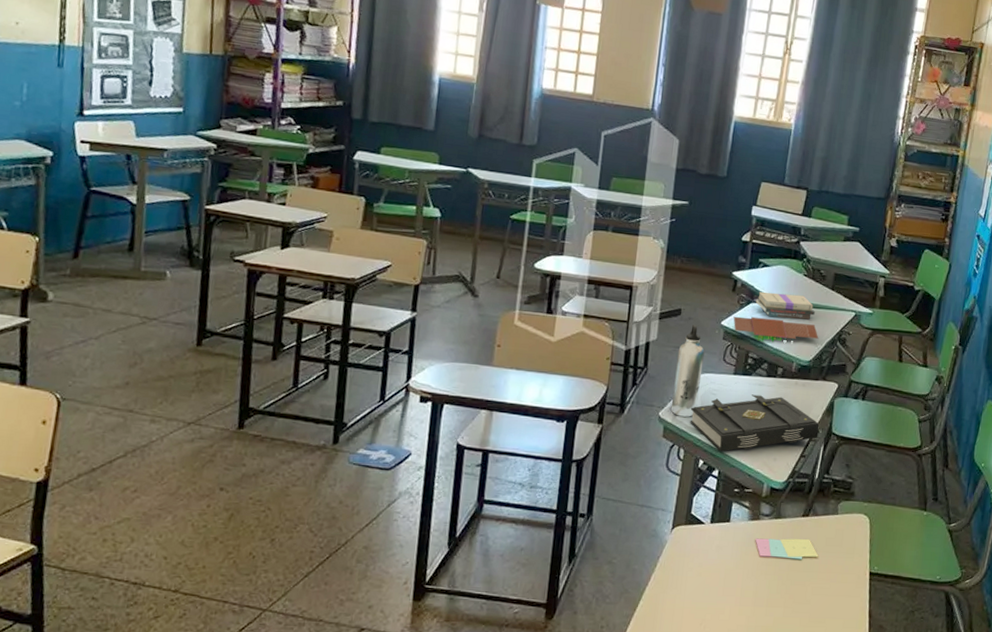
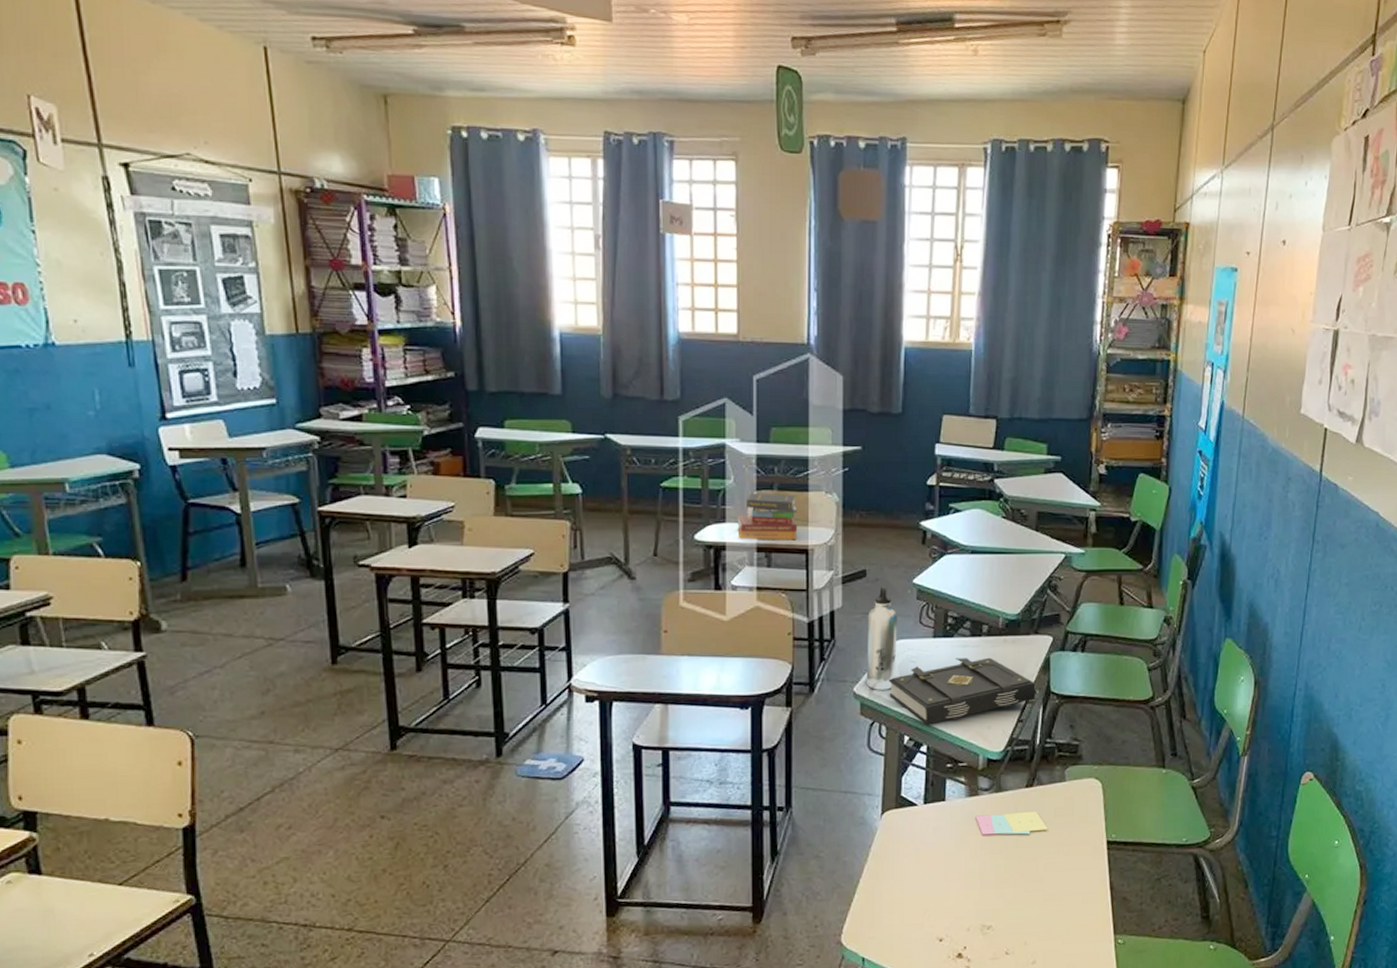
books: none [573,231,627,277] -> present [737,492,798,540]
papers: present [733,316,819,342] -> none [926,570,1026,597]
books: present [755,292,815,320] -> none [949,541,1019,569]

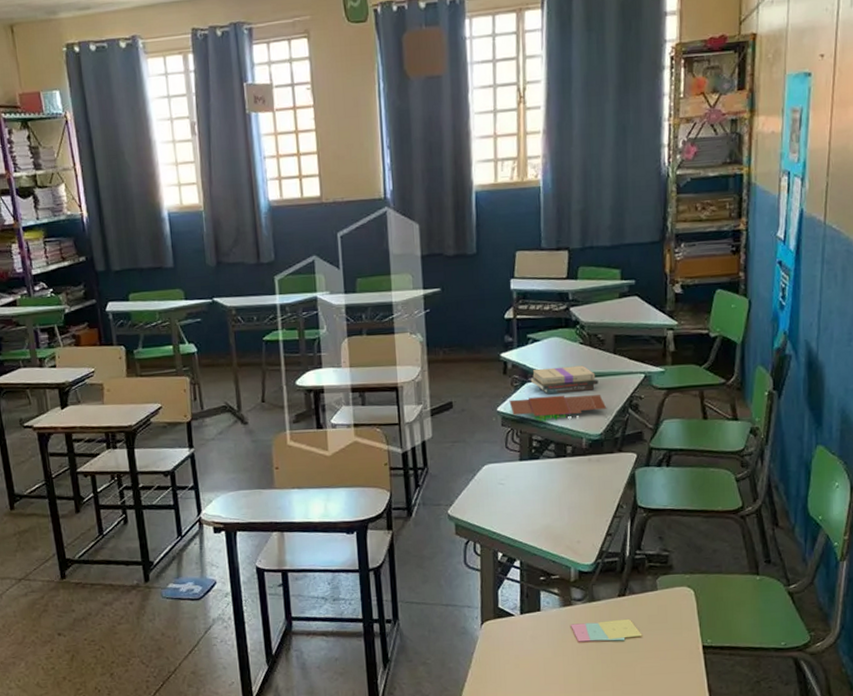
books: present [737,492,798,540] -> none [332,338,387,382]
water bottle: present [866,586,897,690] -> none [456,416,486,512]
spell book: present [888,657,1036,725] -> none [479,476,623,542]
papers: none [926,570,1026,597] -> present [509,395,607,422]
books: none [949,541,1019,569] -> present [530,365,599,395]

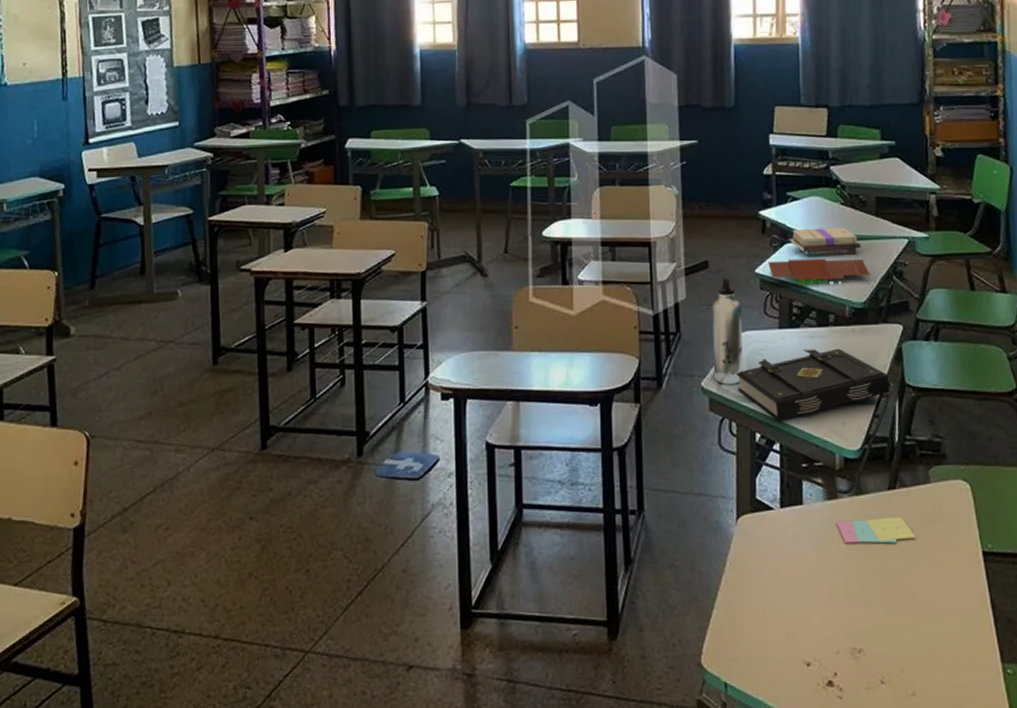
water bottle: none [456,416,486,512] -> present [712,277,743,384]
spell book: none [479,476,623,542] -> present [736,348,890,421]

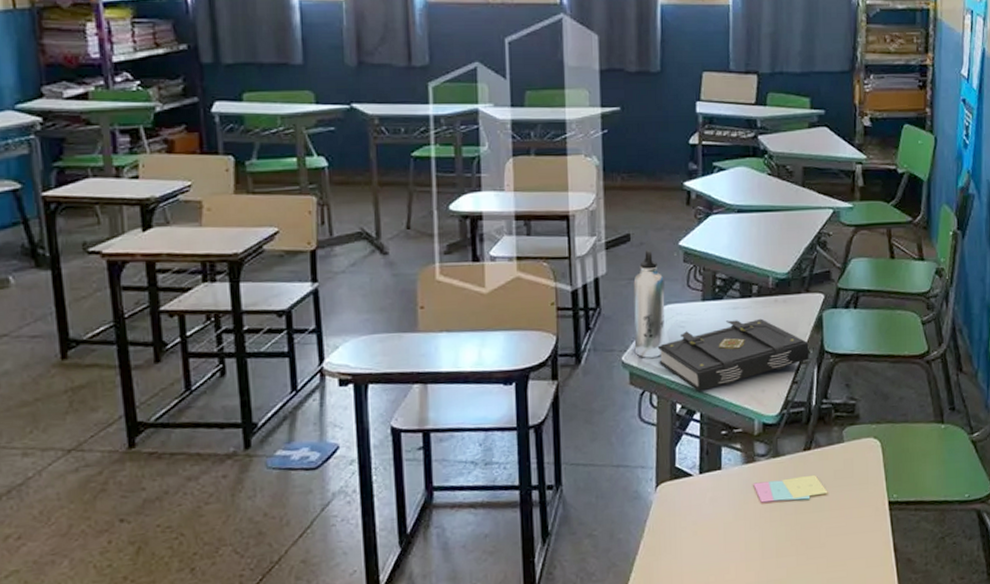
papers: present [768,258,871,286] -> none [692,229,795,258]
books: present [790,227,861,257] -> none [715,198,786,229]

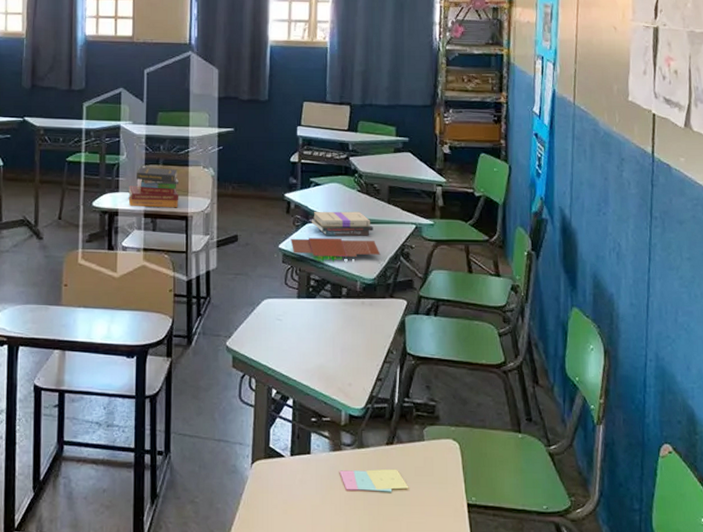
books: none [493,158,557,208] -> present [128,166,179,208]
water bottle: present [633,250,665,358] -> none [237,250,265,345]
spell book: present [657,318,809,392] -> none [257,317,393,380]
papers: none [692,229,795,258] -> present [290,237,381,262]
books: none [715,198,786,229] -> present [311,211,373,237]

